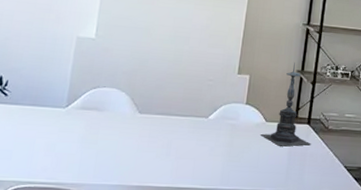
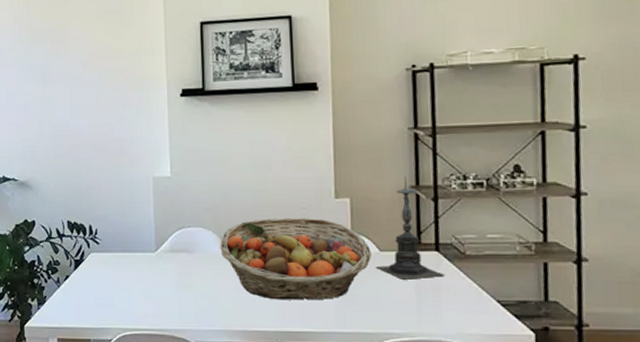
fruit basket: none [130,86,259,160] -> present [220,217,371,300]

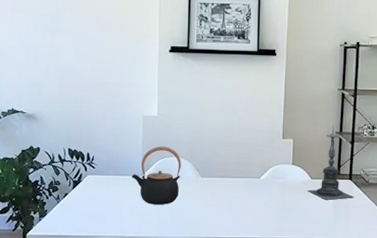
teapot: none [143,213,204,288] -> present [131,146,181,205]
fruit basket: present [220,217,371,300] -> none [193,152,305,215]

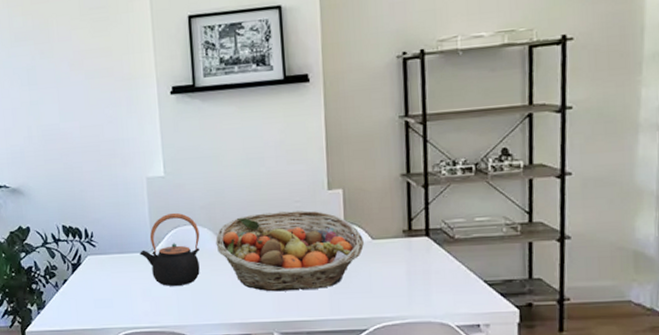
fruit basket: none [193,152,305,215] -> present [215,210,364,292]
candle holder: present [308,125,354,200] -> none [369,165,435,266]

